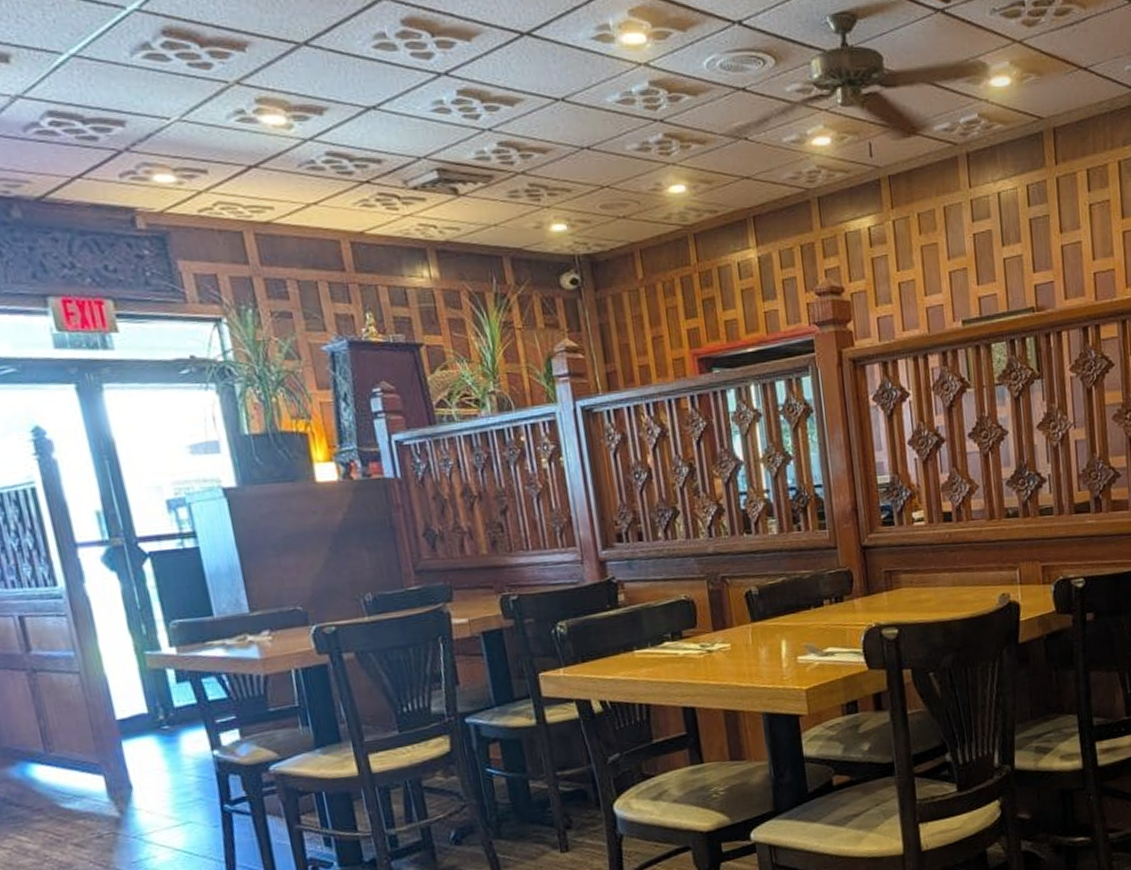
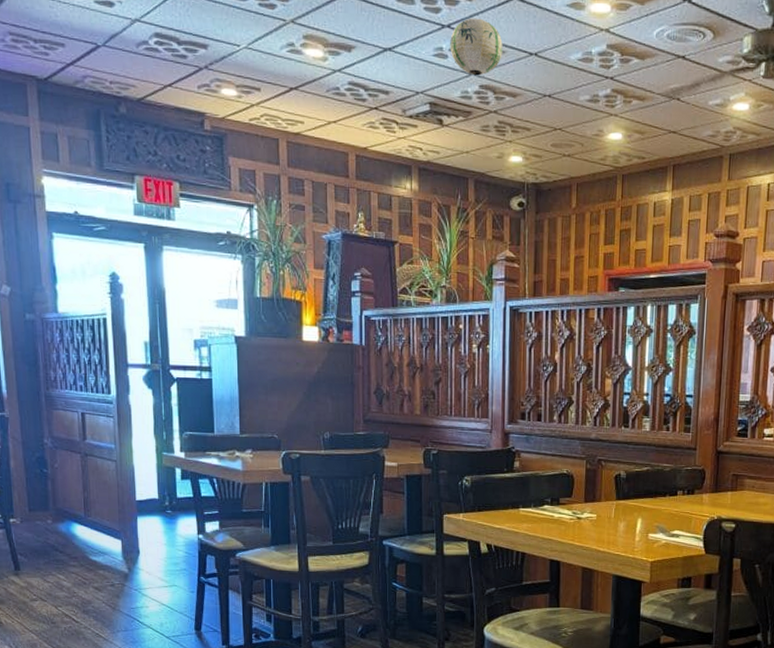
paper lantern: none [450,61,521,131] -> present [450,18,503,76]

